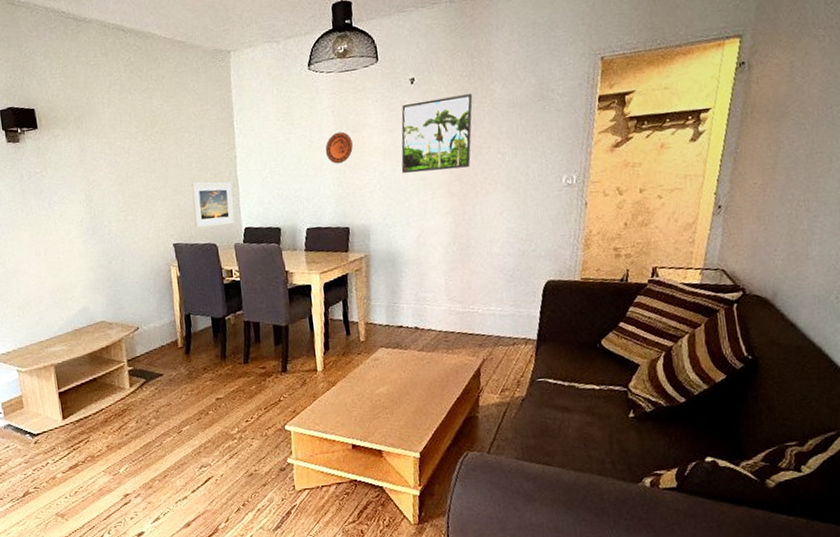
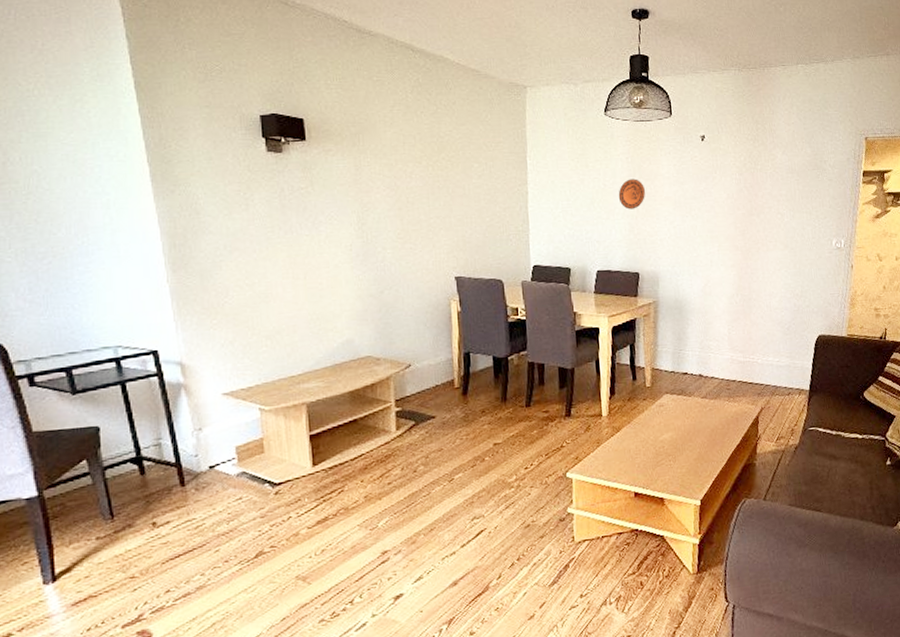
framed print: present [191,182,234,228] -> none [478,215,523,262]
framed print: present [401,94,473,174] -> none [690,156,757,225]

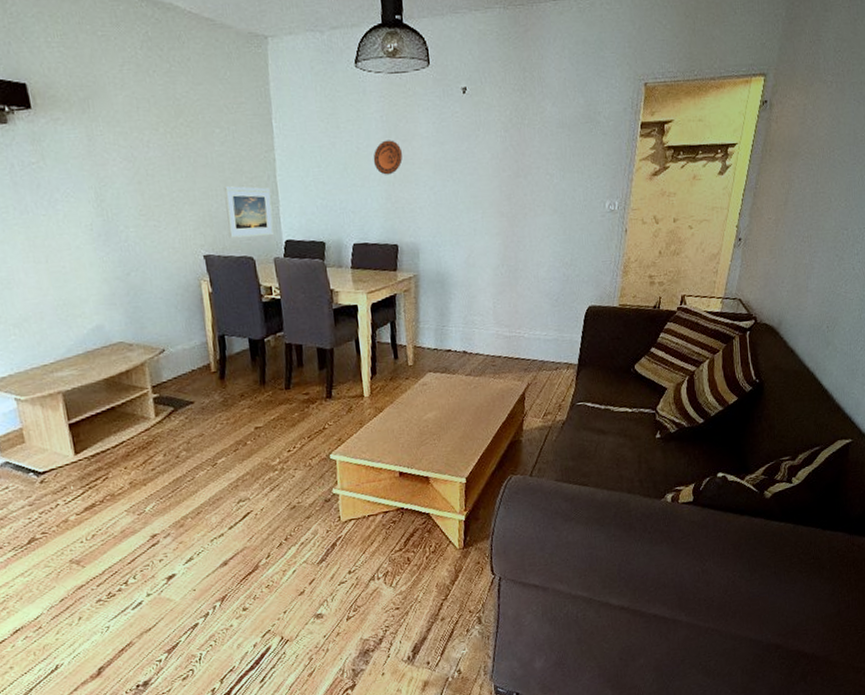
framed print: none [478,215,523,262] -> present [223,186,274,238]

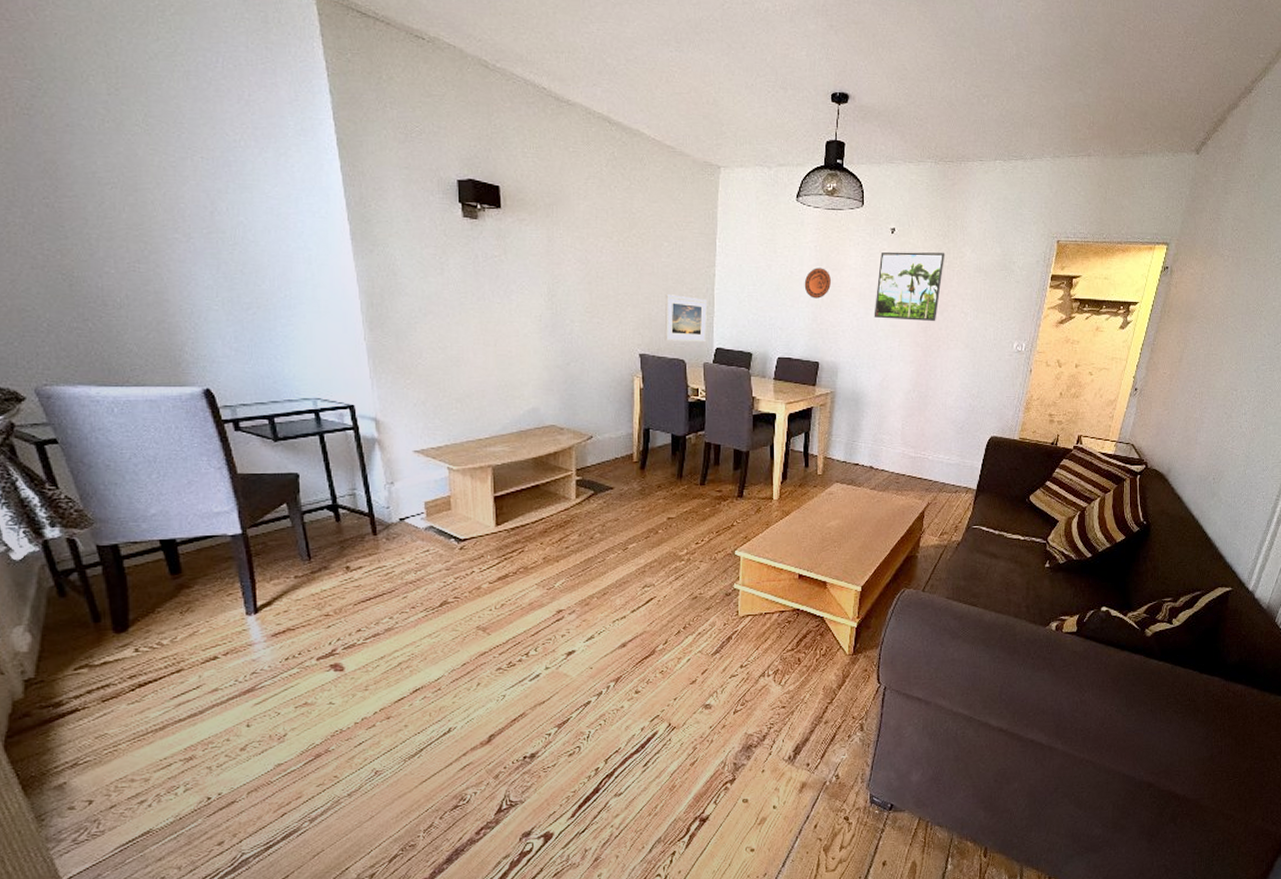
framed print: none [452,110,524,190] -> present [874,251,945,321]

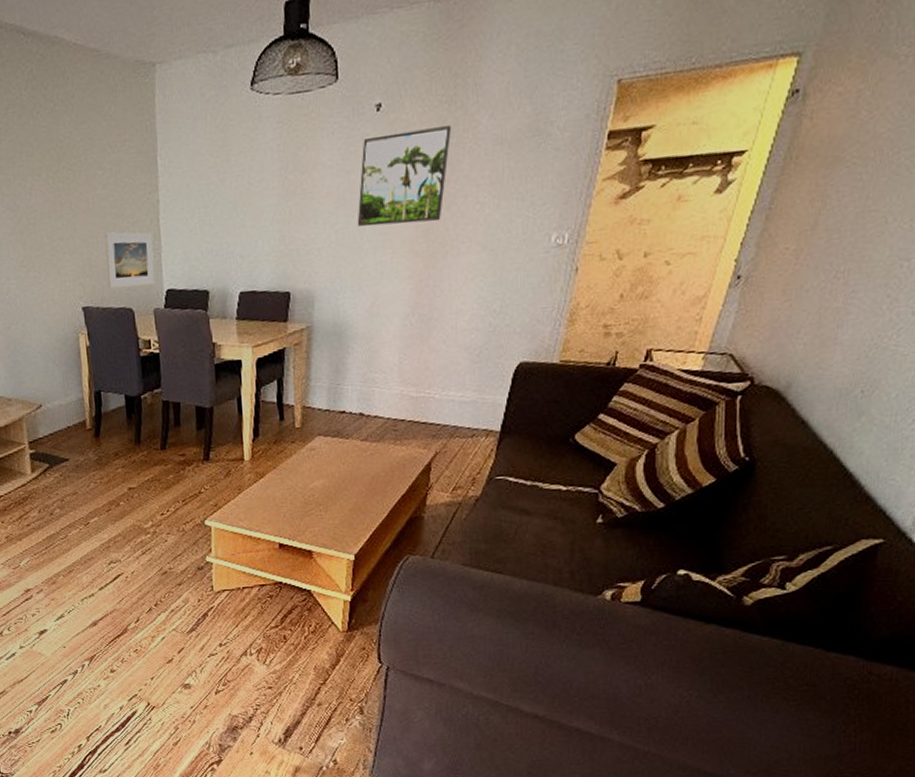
decorative plate: present [804,268,831,299] -> none [266,172,300,213]

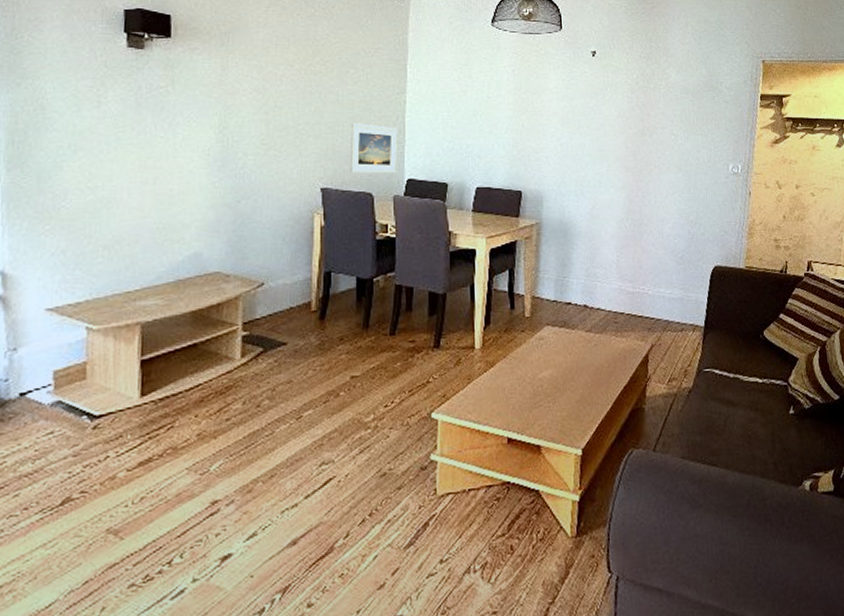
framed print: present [357,126,452,227] -> none [578,74,650,144]

